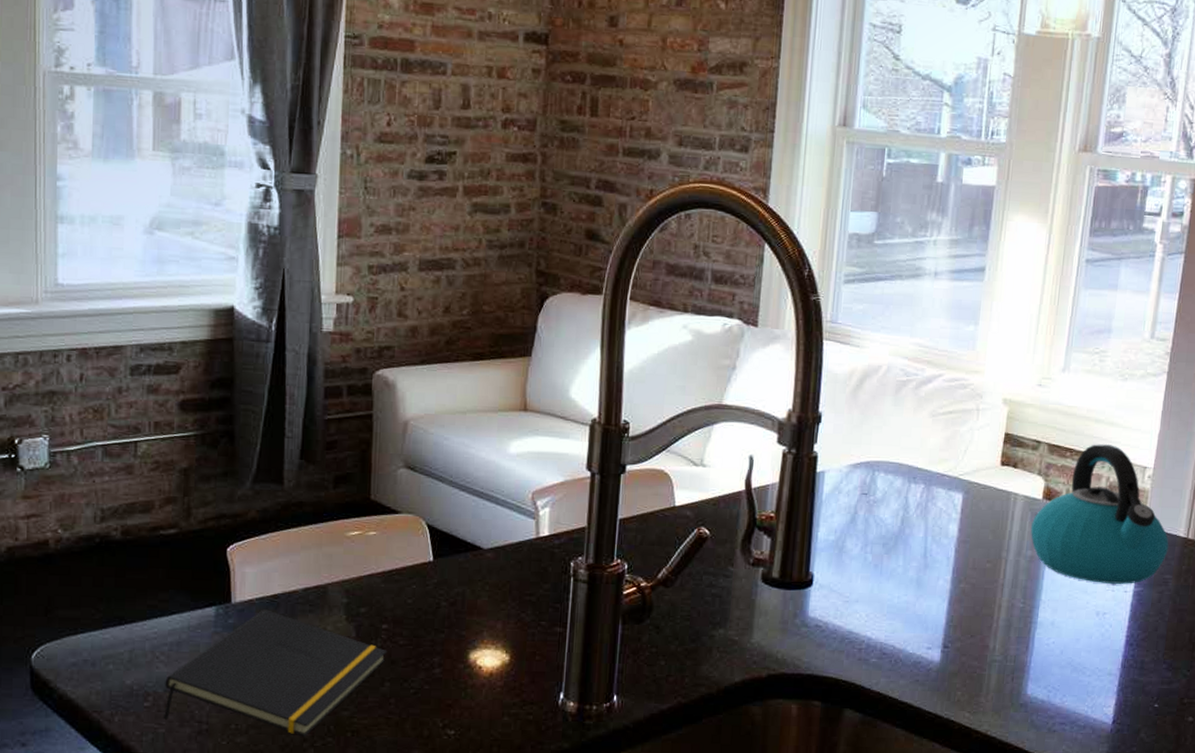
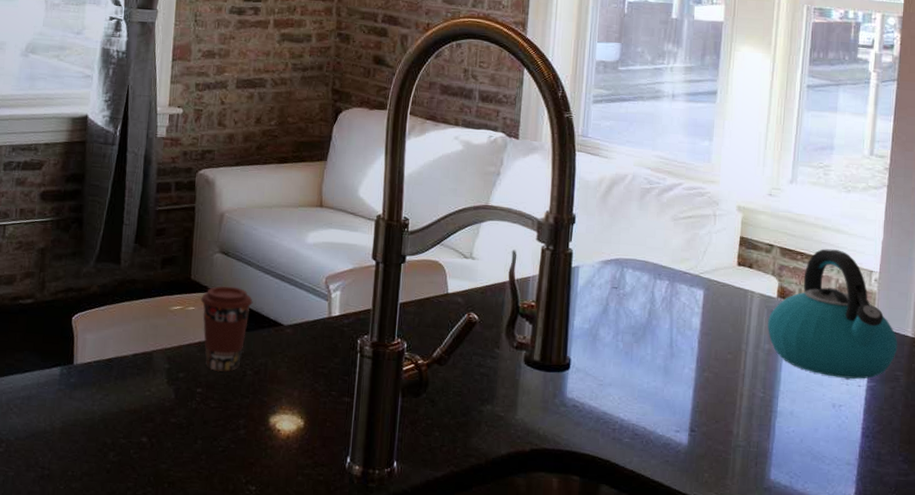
notepad: present [163,609,388,737] -> none [13,371,201,486]
coffee cup: none [383,506,446,605] -> present [200,286,253,372]

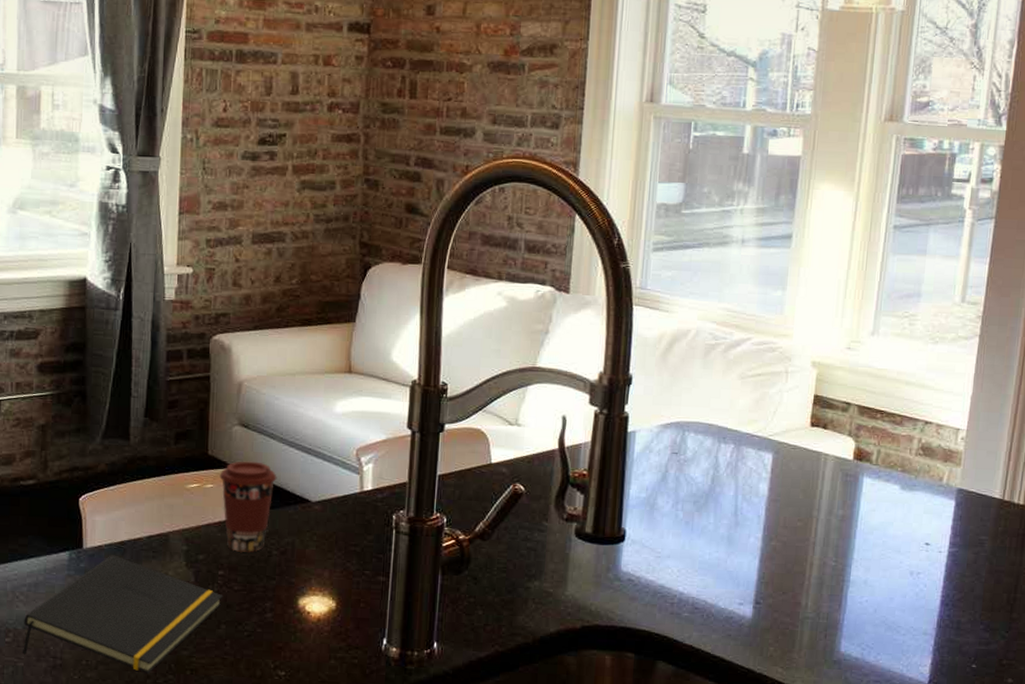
notepad: none [13,371,201,486] -> present [22,555,223,674]
kettle: present [767,249,898,379] -> none [841,406,984,545]

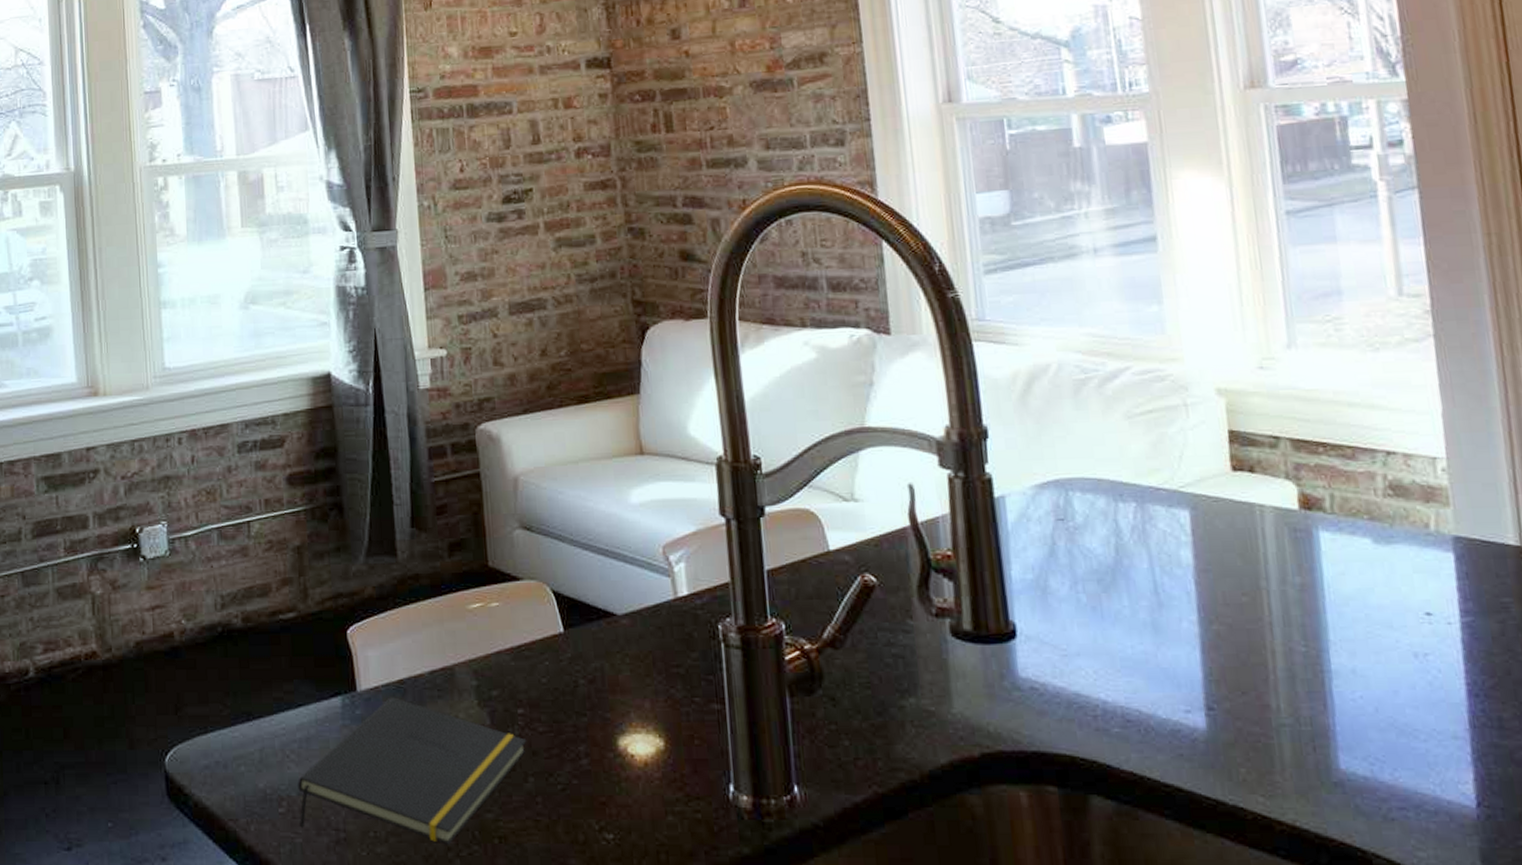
coffee cup: present [219,461,277,553] -> none [505,570,573,685]

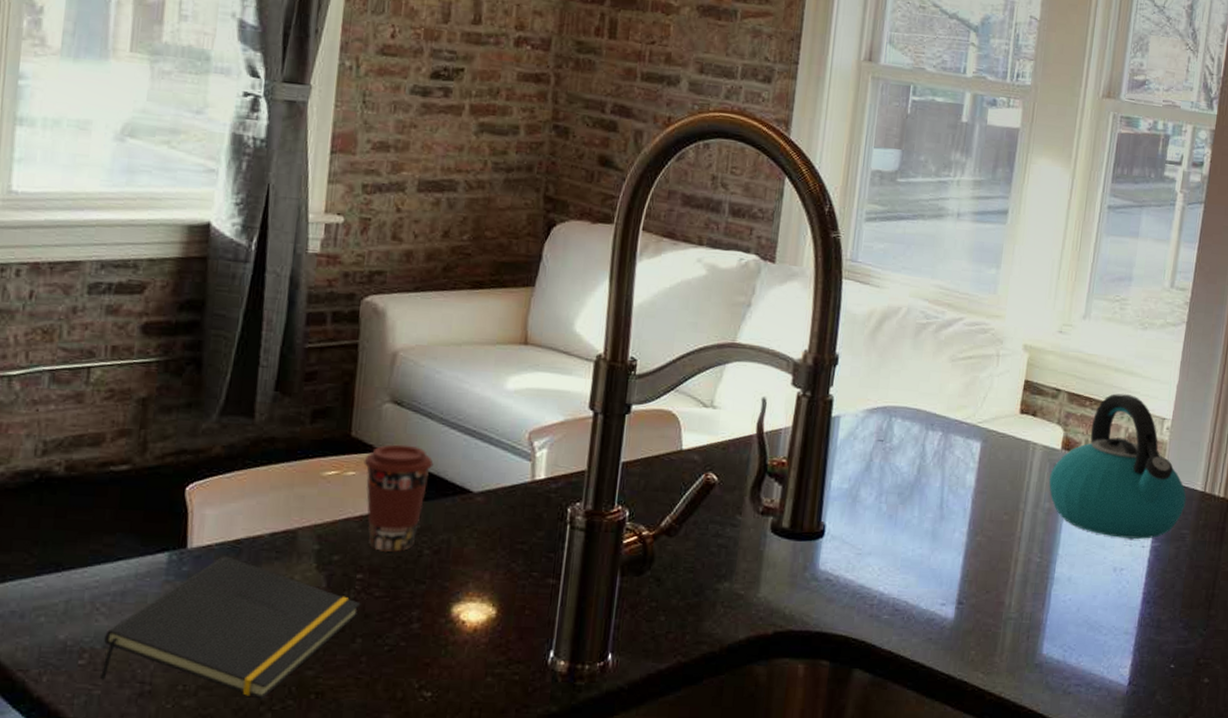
coffee cup: none [505,570,573,685] -> present [363,444,434,553]
kettle: none [1291,433,1498,614] -> present [1048,393,1187,539]

